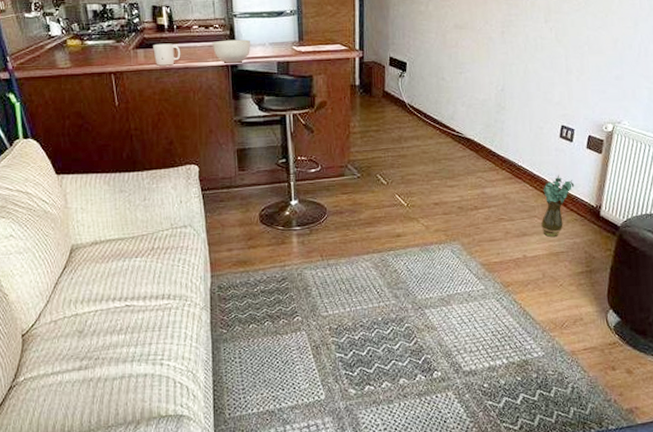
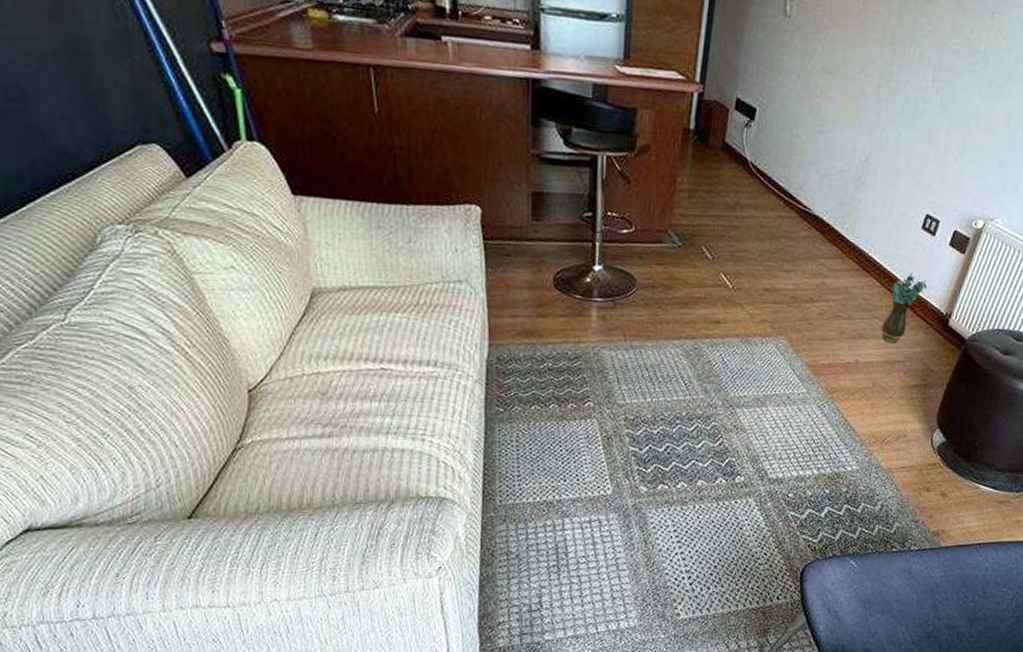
mug: present [153,43,181,66] -> none [428,33,466,68]
bowl: present [212,39,251,63] -> none [509,42,561,77]

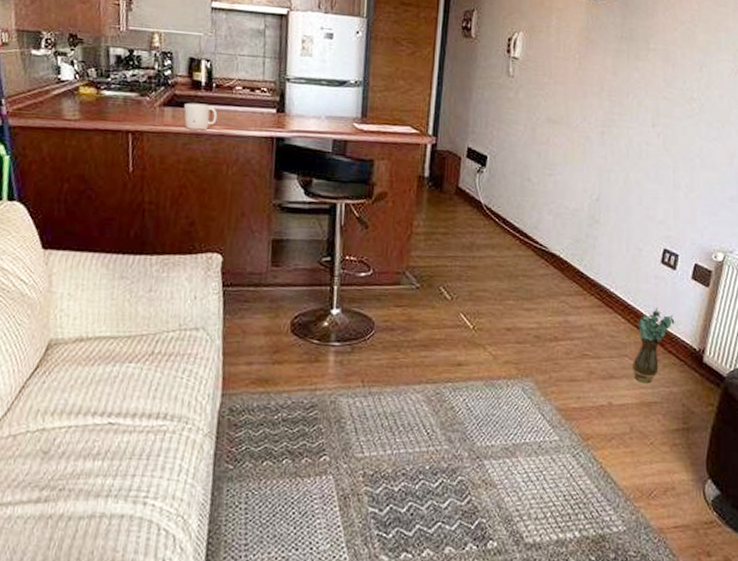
mug: none [428,33,466,68] -> present [183,102,218,130]

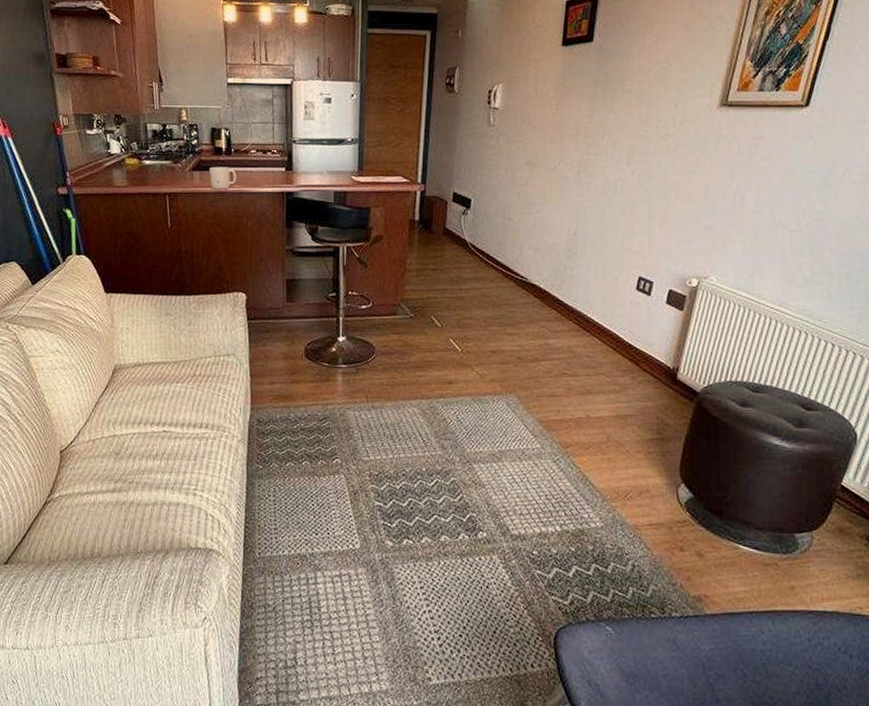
vase: present [633,307,675,383] -> none [609,330,650,398]

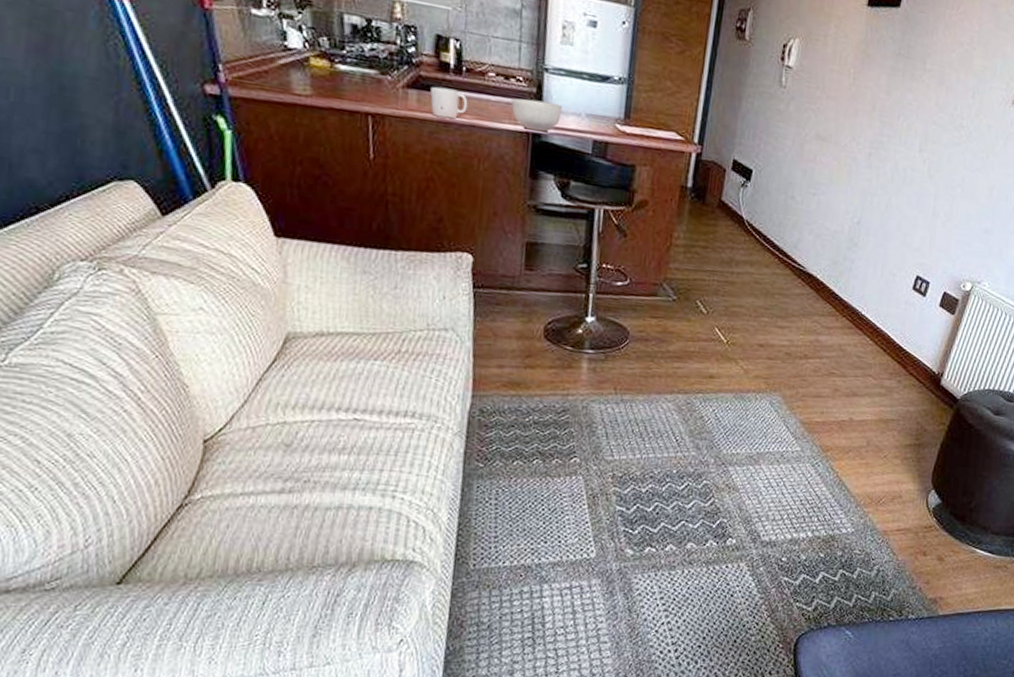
bowl: none [268,166,309,190] -> present [511,98,563,132]

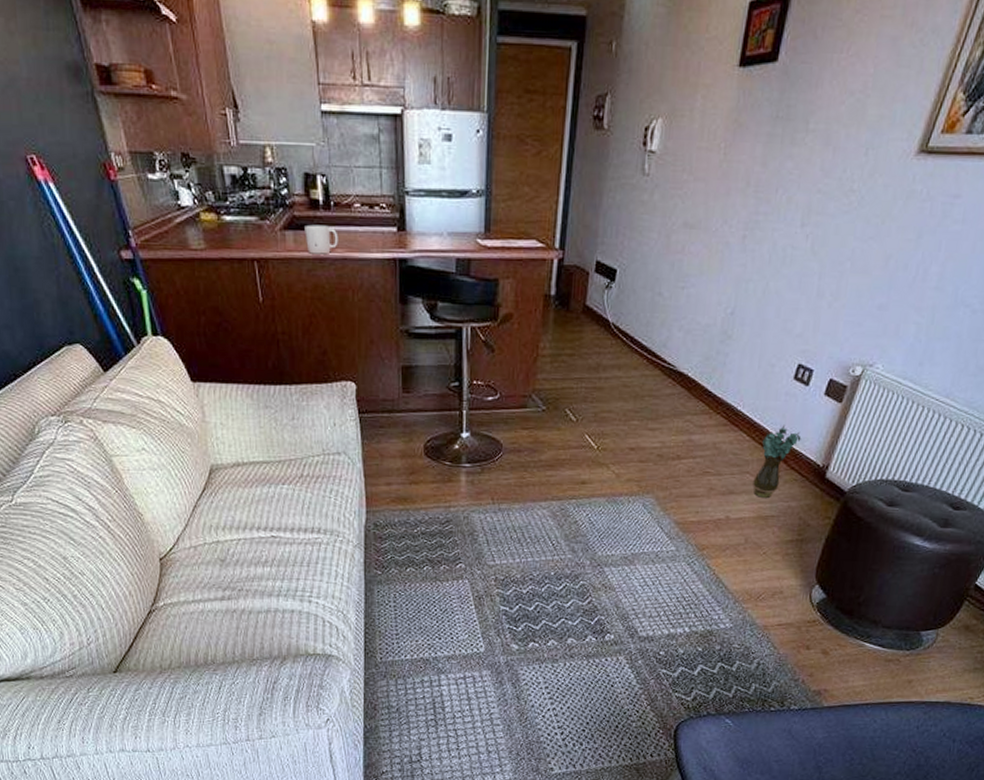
bowl: present [511,98,563,132] -> none [377,225,426,256]
vase: none [875,332,919,401] -> present [753,425,801,498]

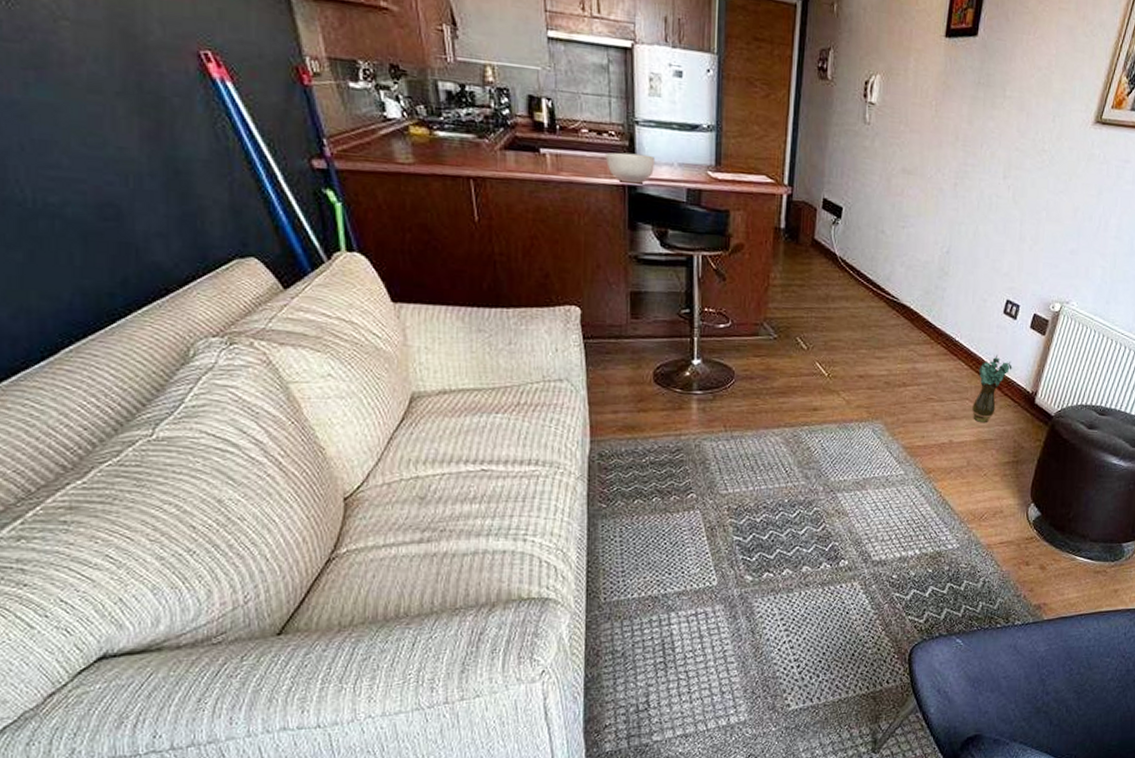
mug: present [305,224,338,255] -> none [527,146,564,177]
bowl: none [377,225,426,256] -> present [605,152,656,184]

